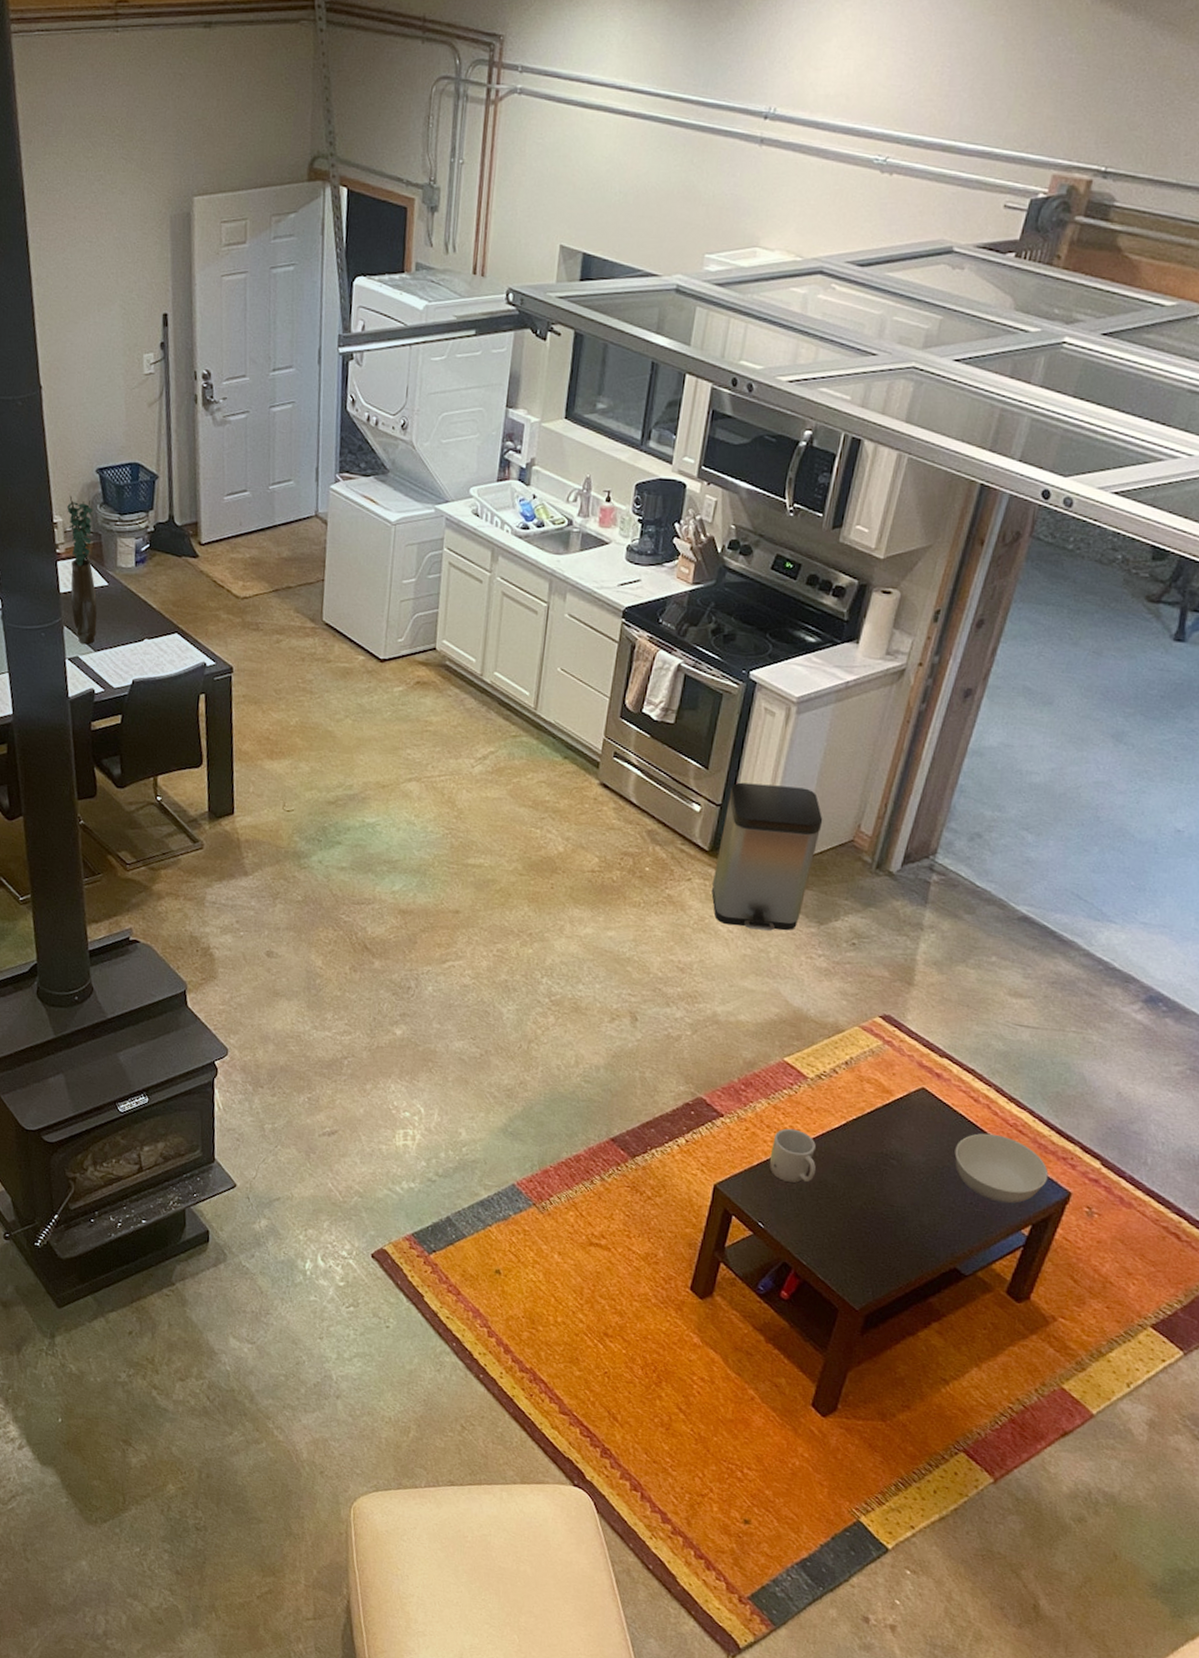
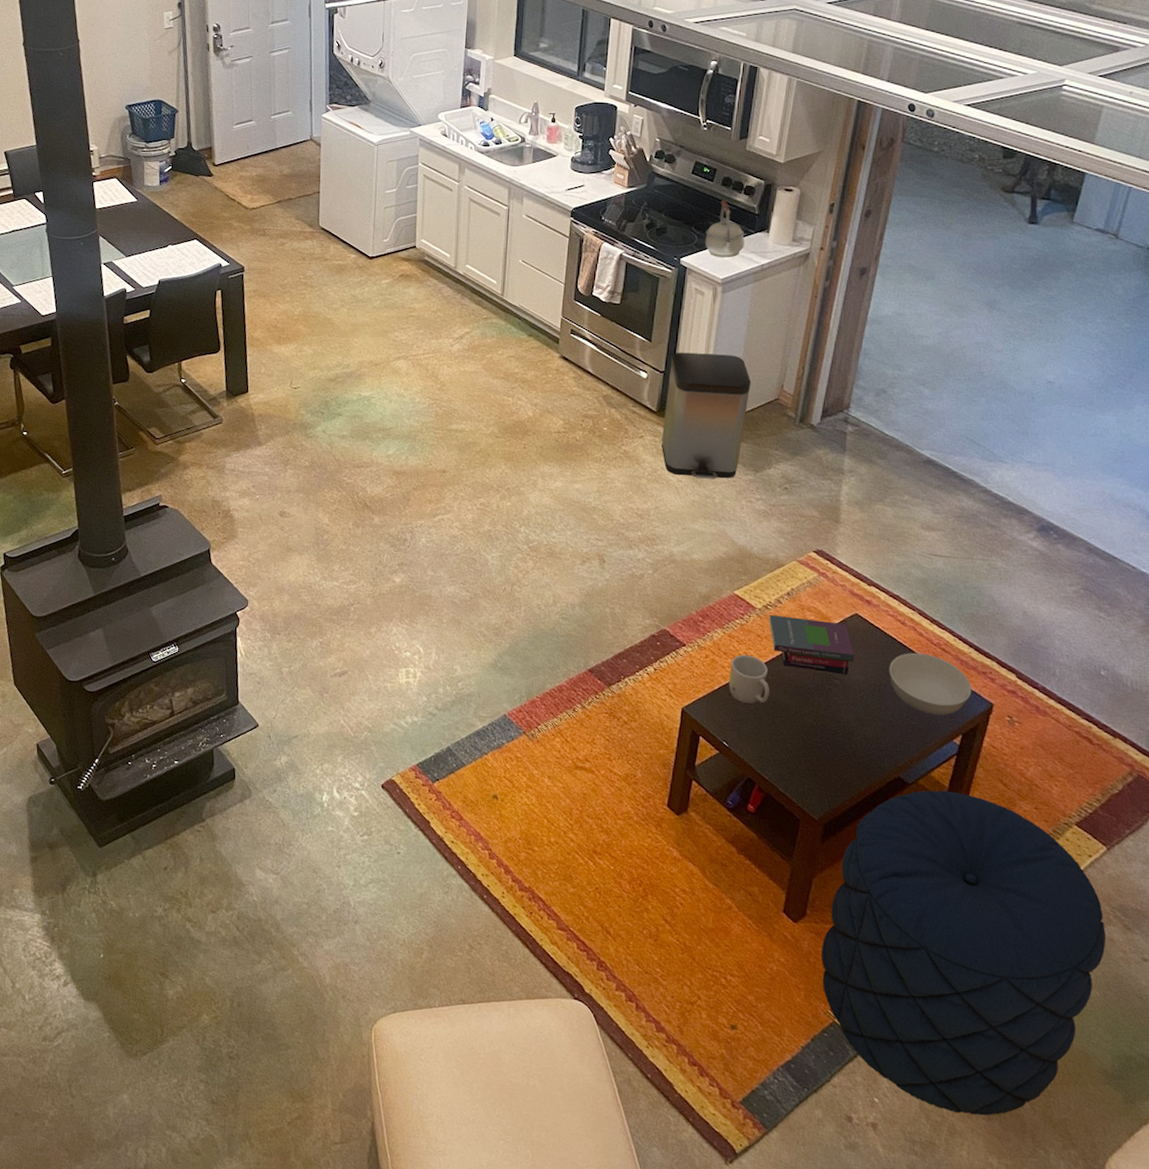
vase: present [67,495,98,645] -> none [101,128,128,251]
kettle: none [780,602,830,673] -> present [704,200,745,258]
books: none [820,1085,917,1155] -> present [768,614,855,675]
pouf: none [849,1283,1172,1623] -> present [821,790,1107,1116]

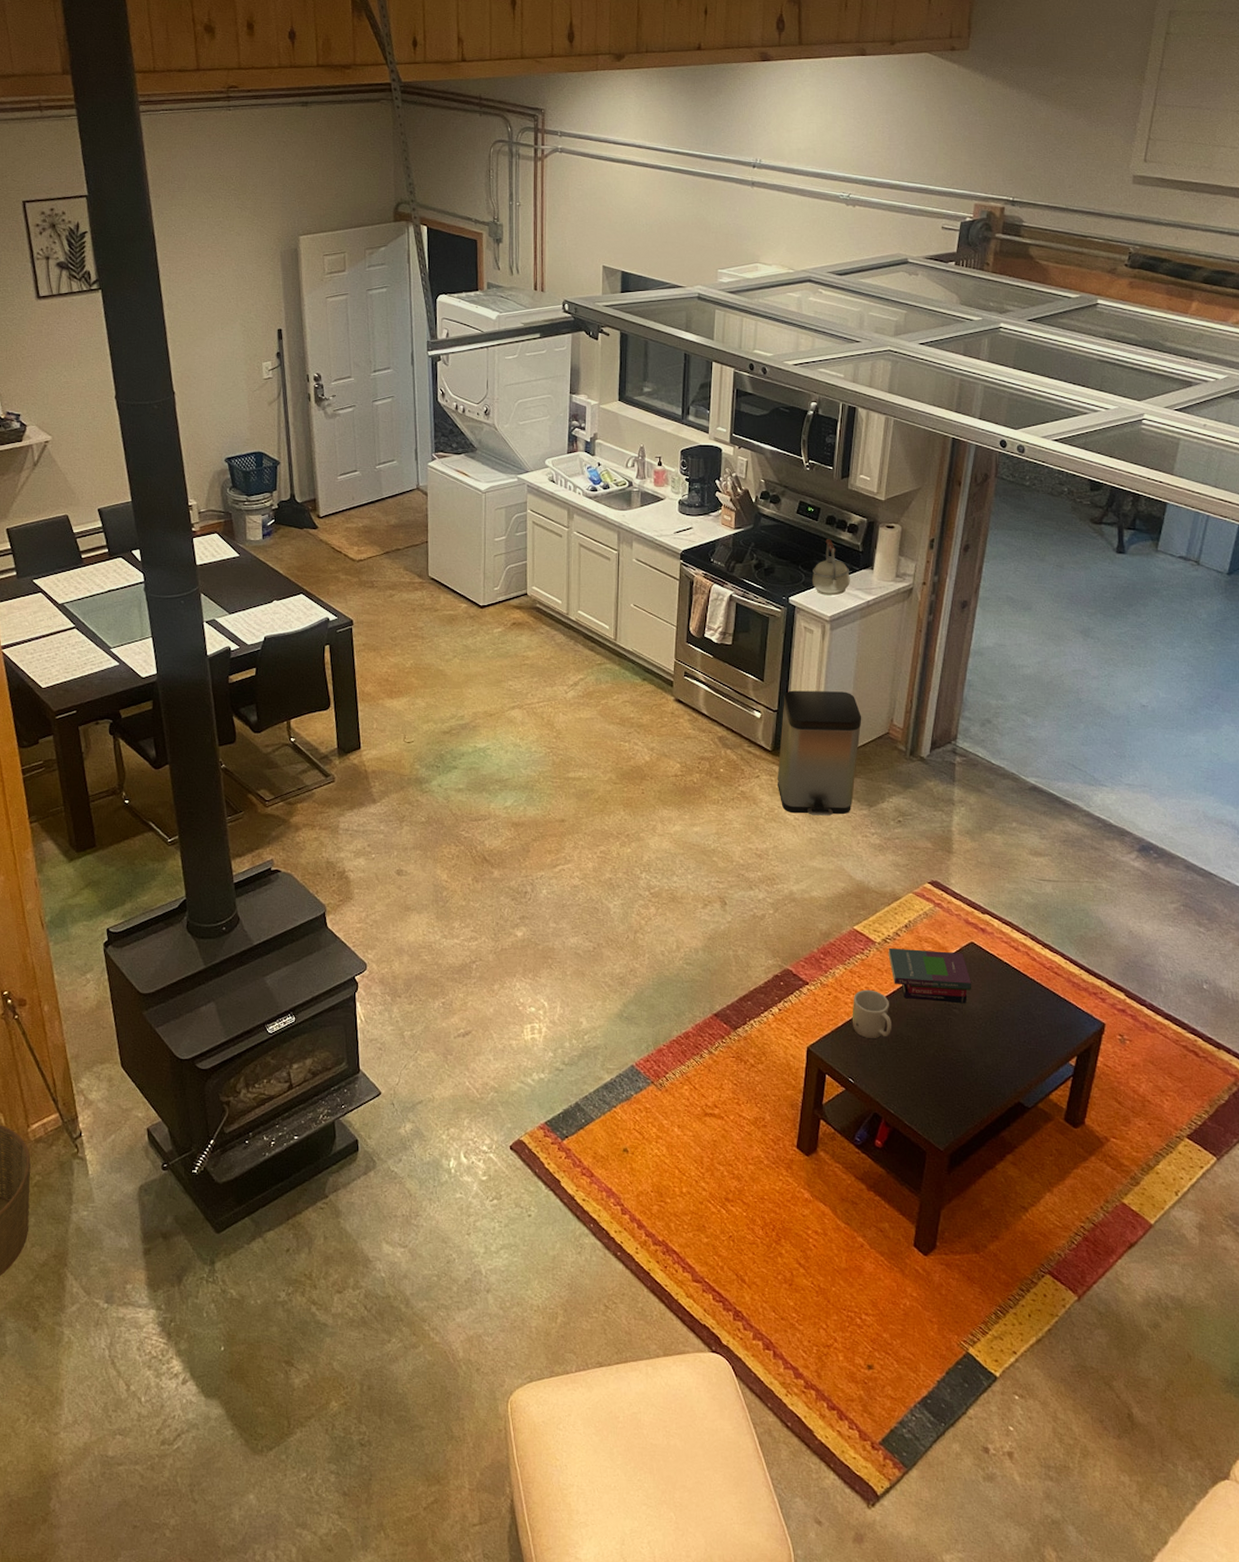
pouf: present [821,790,1107,1116] -> none [952,1112,1221,1435]
bowl: present [889,652,972,716] -> none [1005,977,1084,1039]

